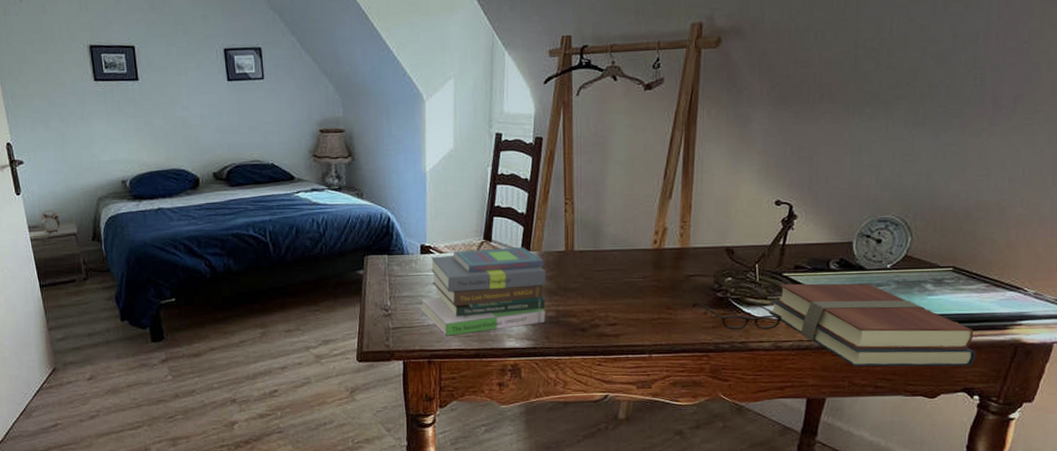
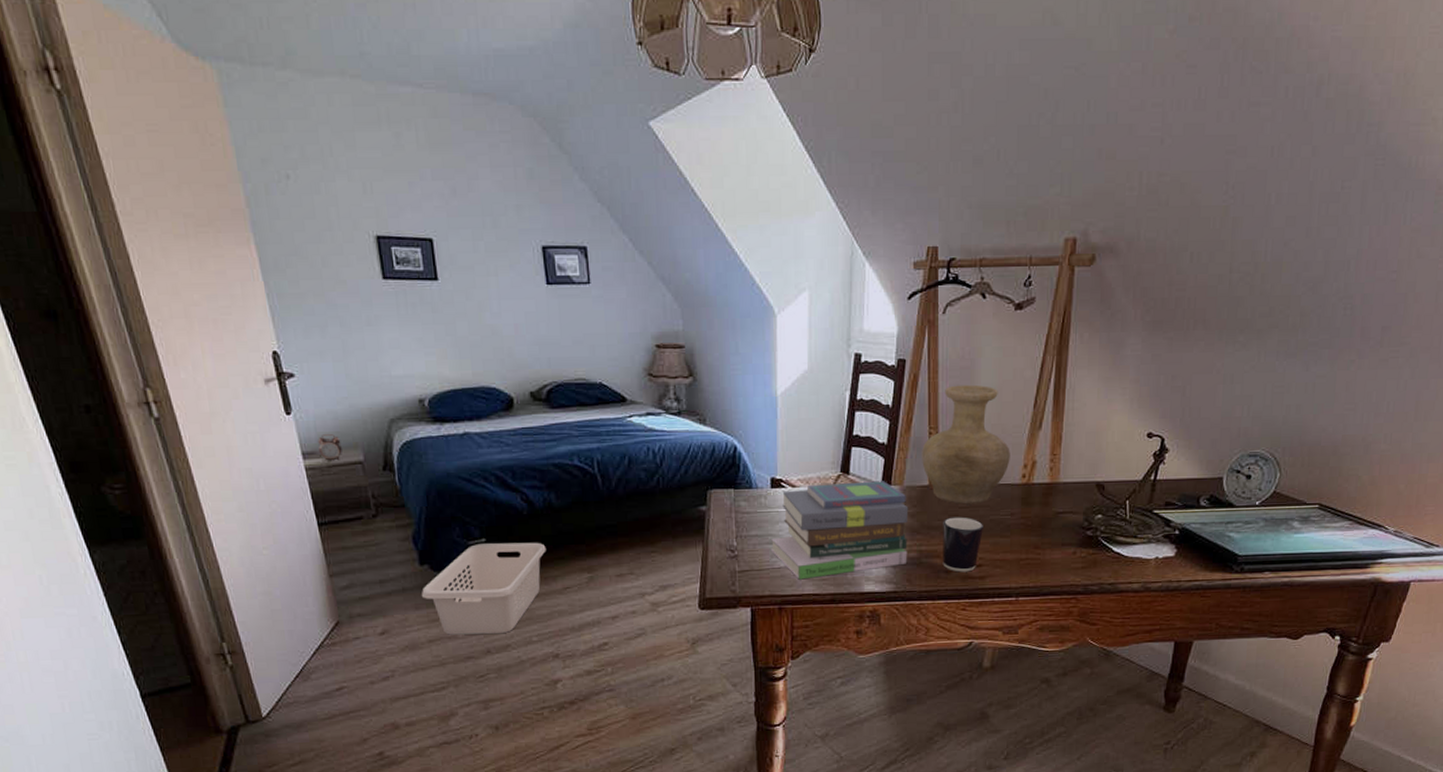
laundry basket: none [121,301,226,381] -> present [421,542,546,635]
vase: none [558,159,642,269] -> present [922,384,1010,505]
mug: none [579,279,617,331] -> present [943,516,983,572]
eyeglasses: present [693,302,782,330] -> none [1061,541,1151,571]
books: present [768,283,976,367] -> none [1138,521,1339,608]

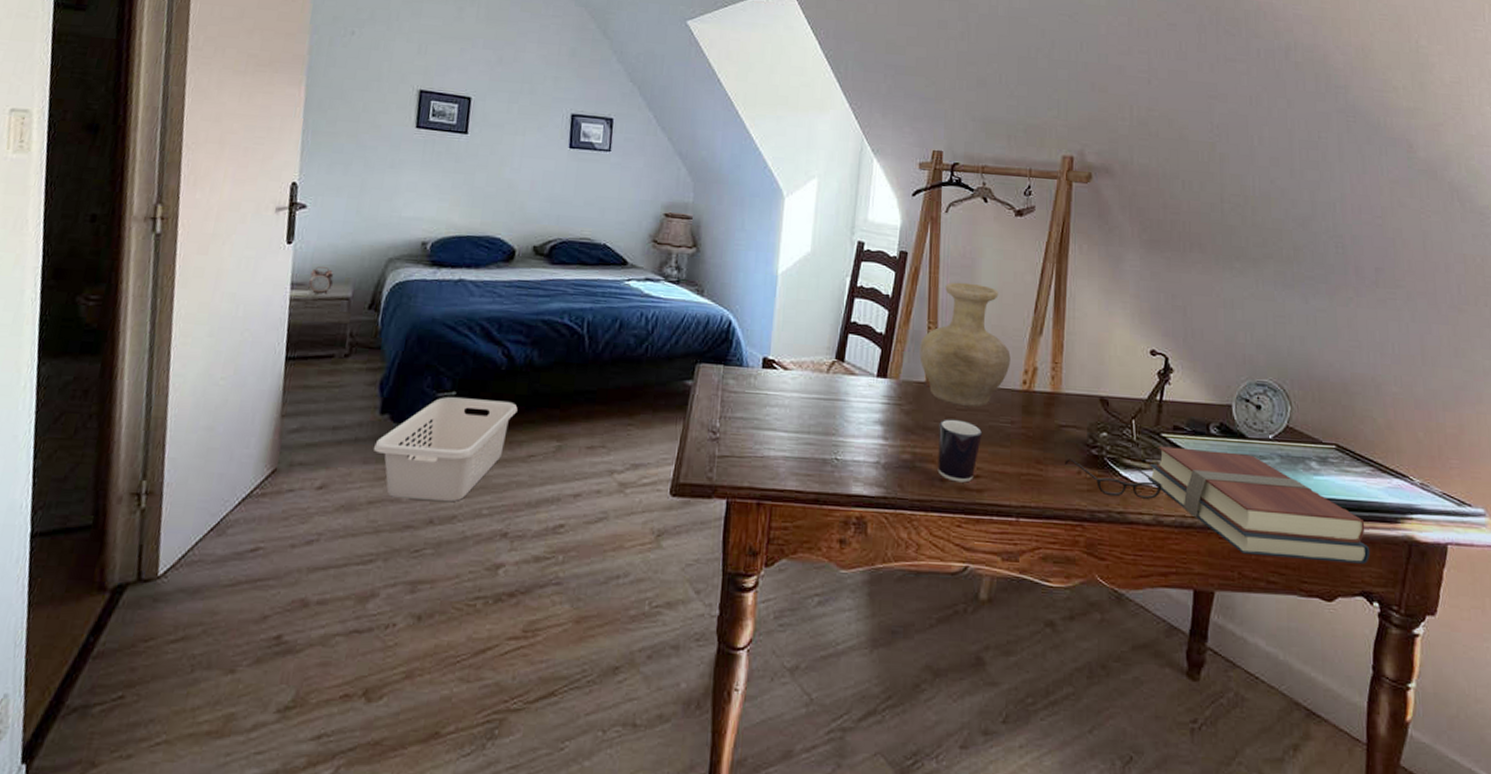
books: present [770,481,909,580] -> none [755,369,904,473]
eyeglasses: none [1061,541,1151,571] -> present [1065,459,1162,499]
books: none [1138,521,1339,608] -> present [1147,446,1371,564]

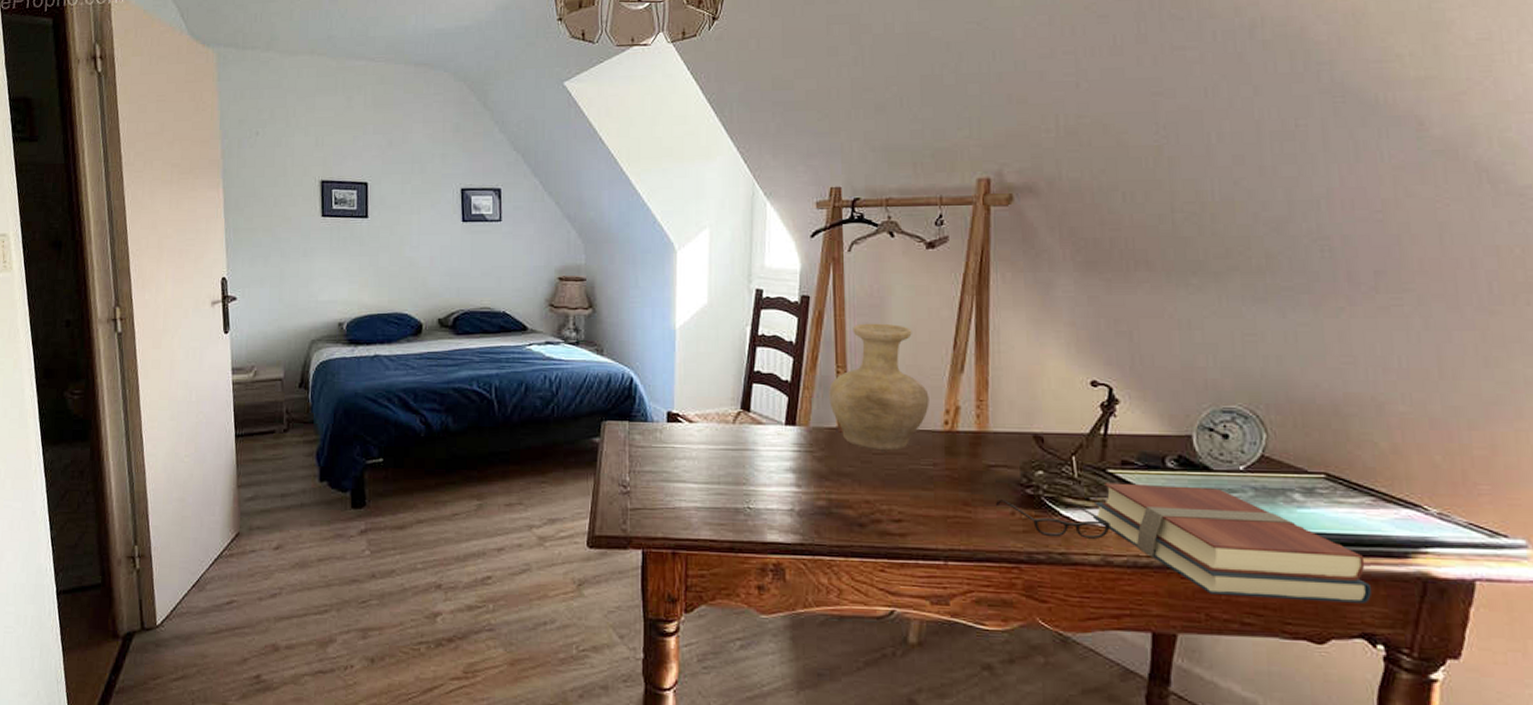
alarm clock: present [309,267,334,295] -> none [247,352,267,377]
laundry basket: present [373,397,518,502] -> none [317,464,439,558]
mug: present [937,419,982,483] -> none [855,464,902,527]

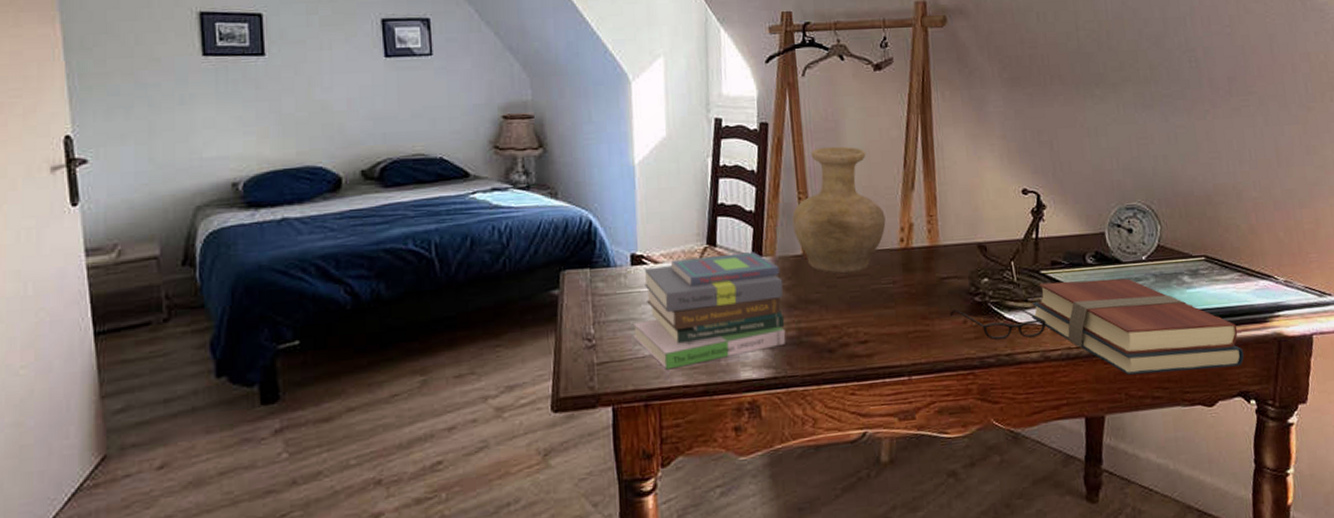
books: none [665,420,816,523] -> present [633,252,786,370]

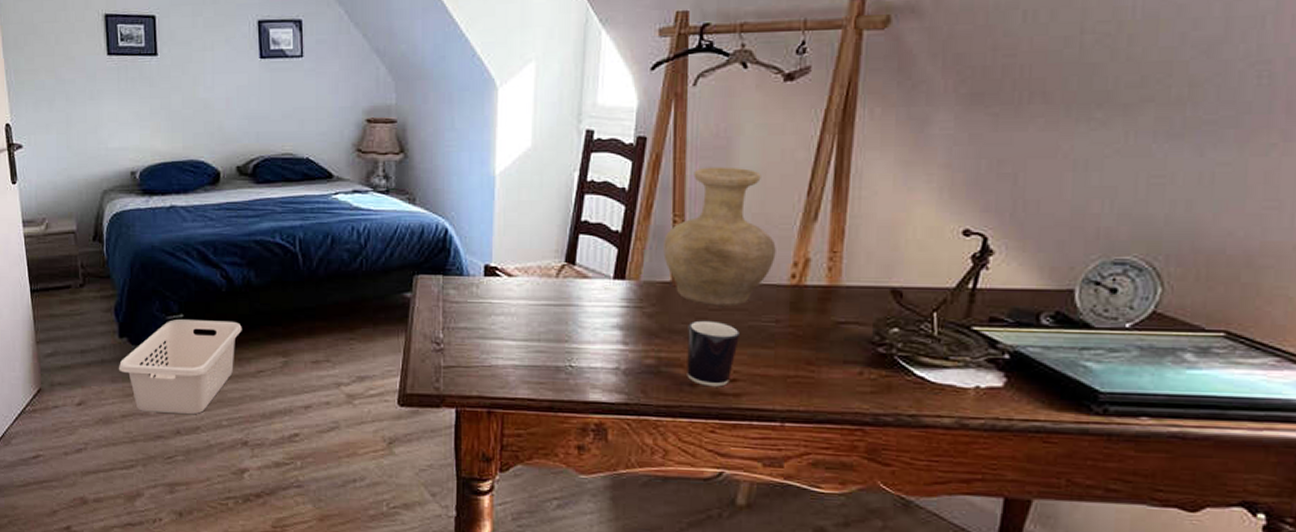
laundry basket: none [214,341,372,464] -> present [118,319,242,415]
books: present [633,252,786,370] -> none [481,273,646,381]
mug: none [821,287,866,351] -> present [687,320,739,387]
eyeglasses: present [950,305,1046,340] -> none [843,358,969,400]
books: present [1031,278,1244,375] -> none [950,341,1261,471]

